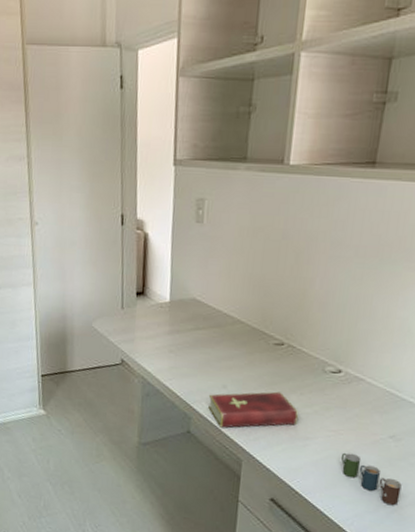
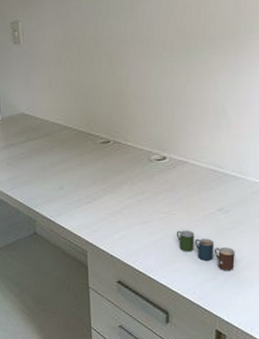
hardcover book: present [208,391,299,428] -> none [48,185,133,225]

